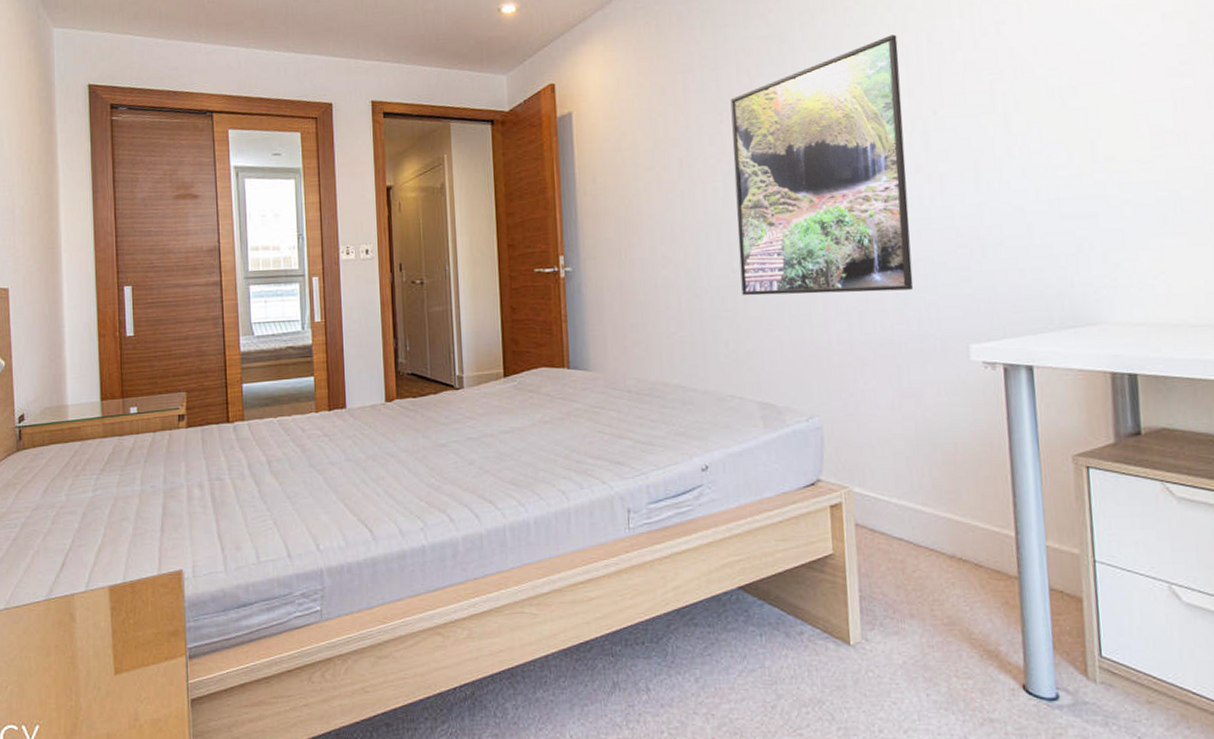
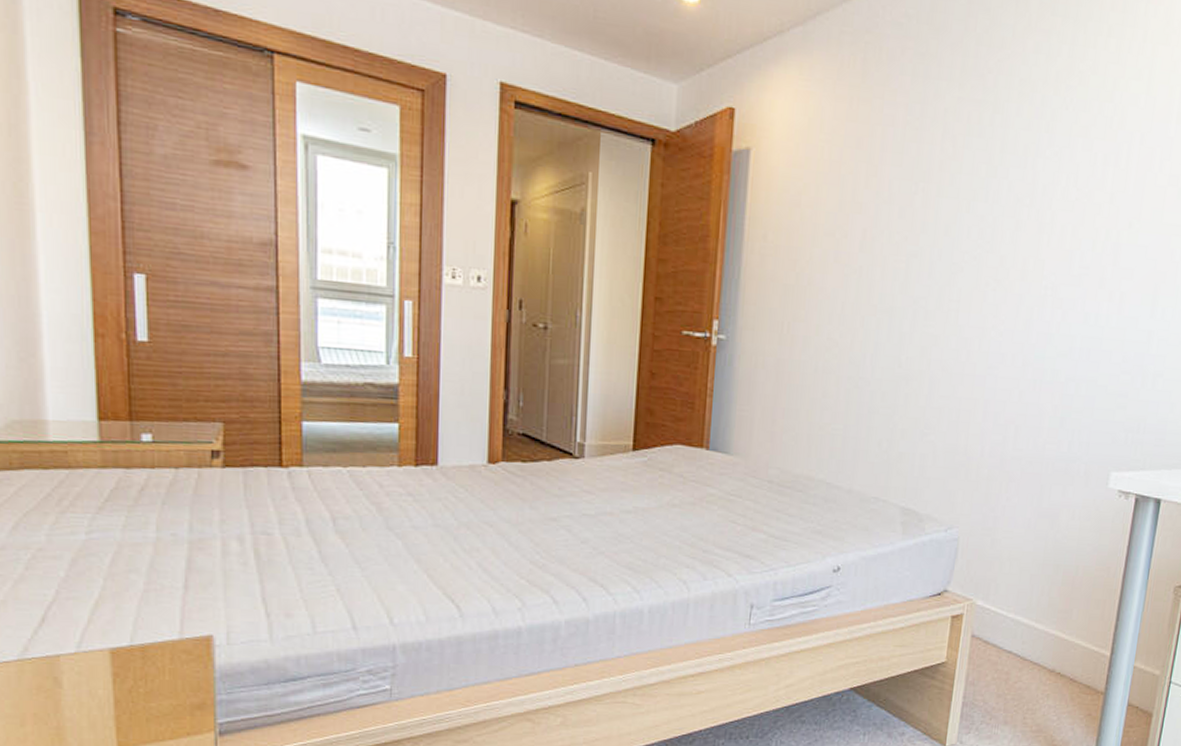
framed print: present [730,34,914,296] -> none [905,128,1112,410]

